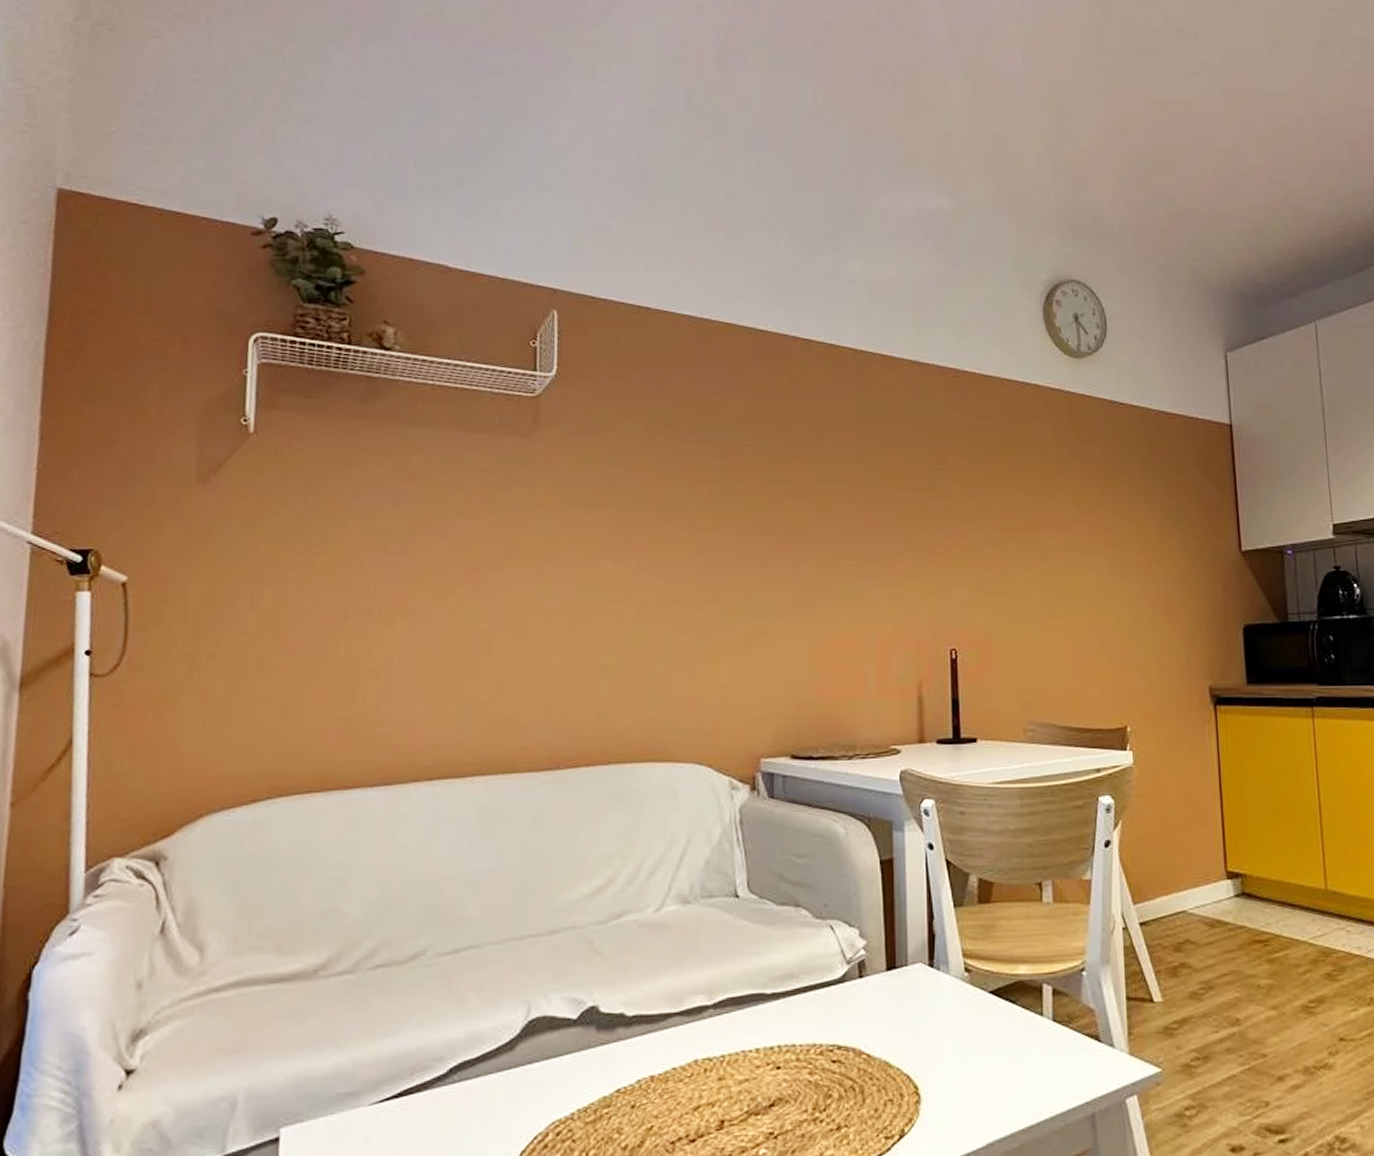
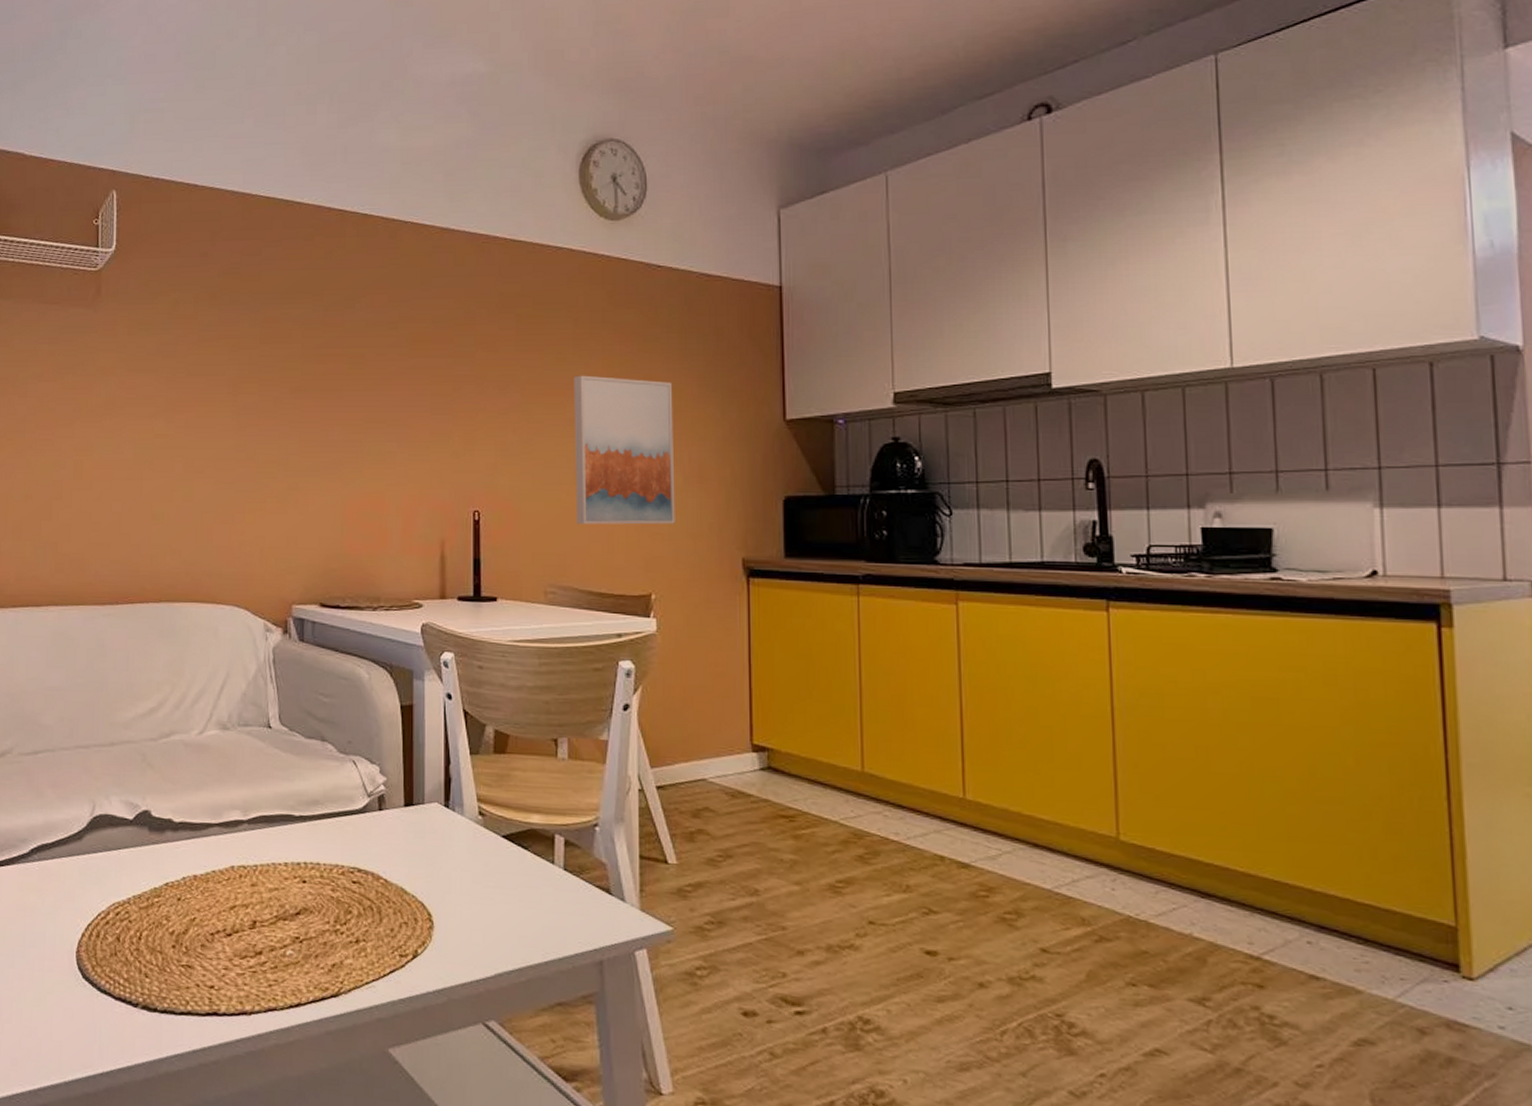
wall art: none [1045,509,1146,659] -> present [574,375,675,525]

